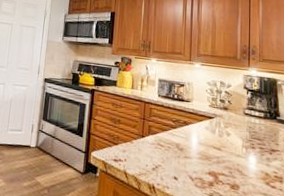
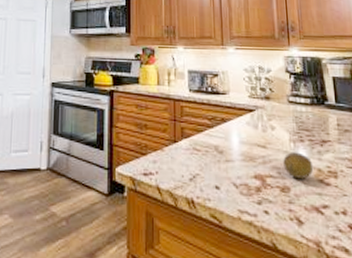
fruit: none [235,156,262,180] -> present [283,152,314,179]

